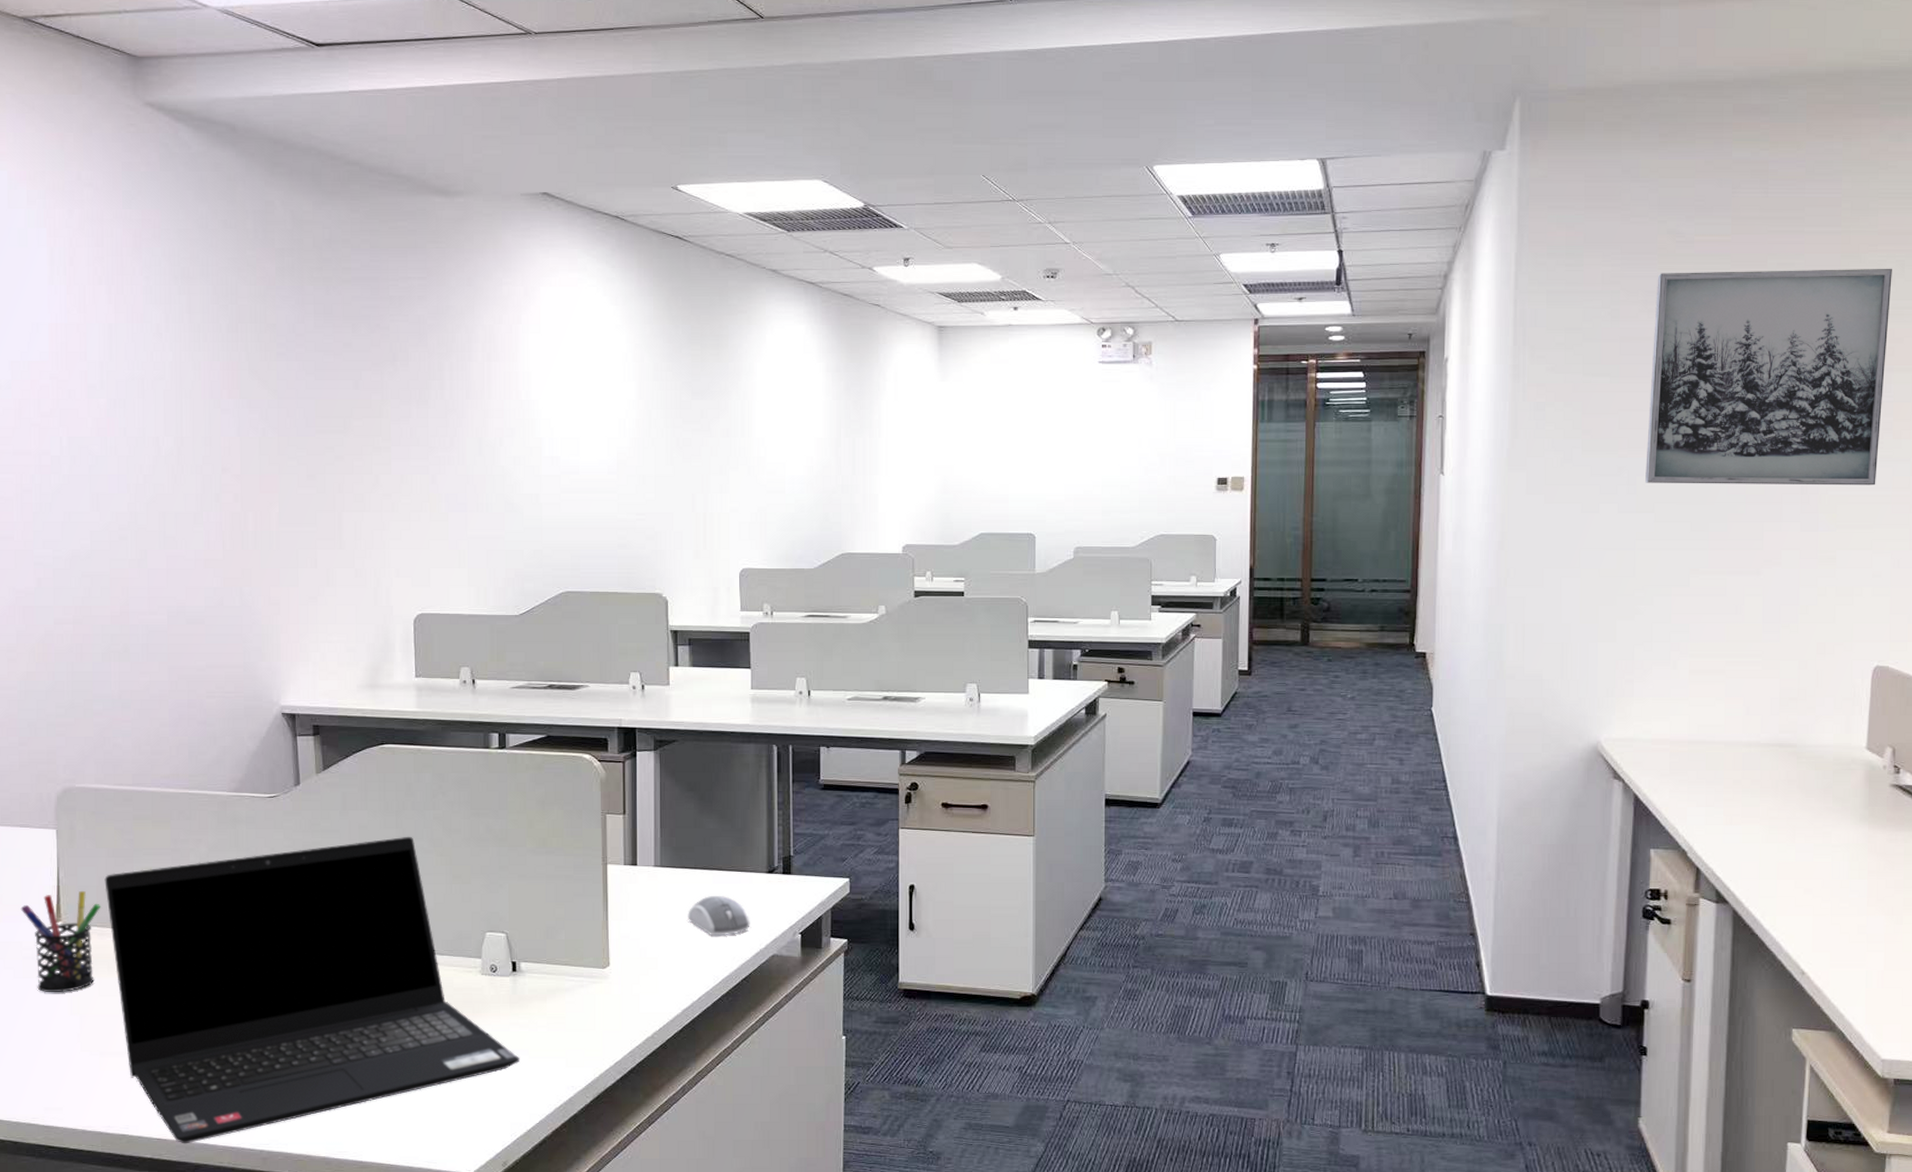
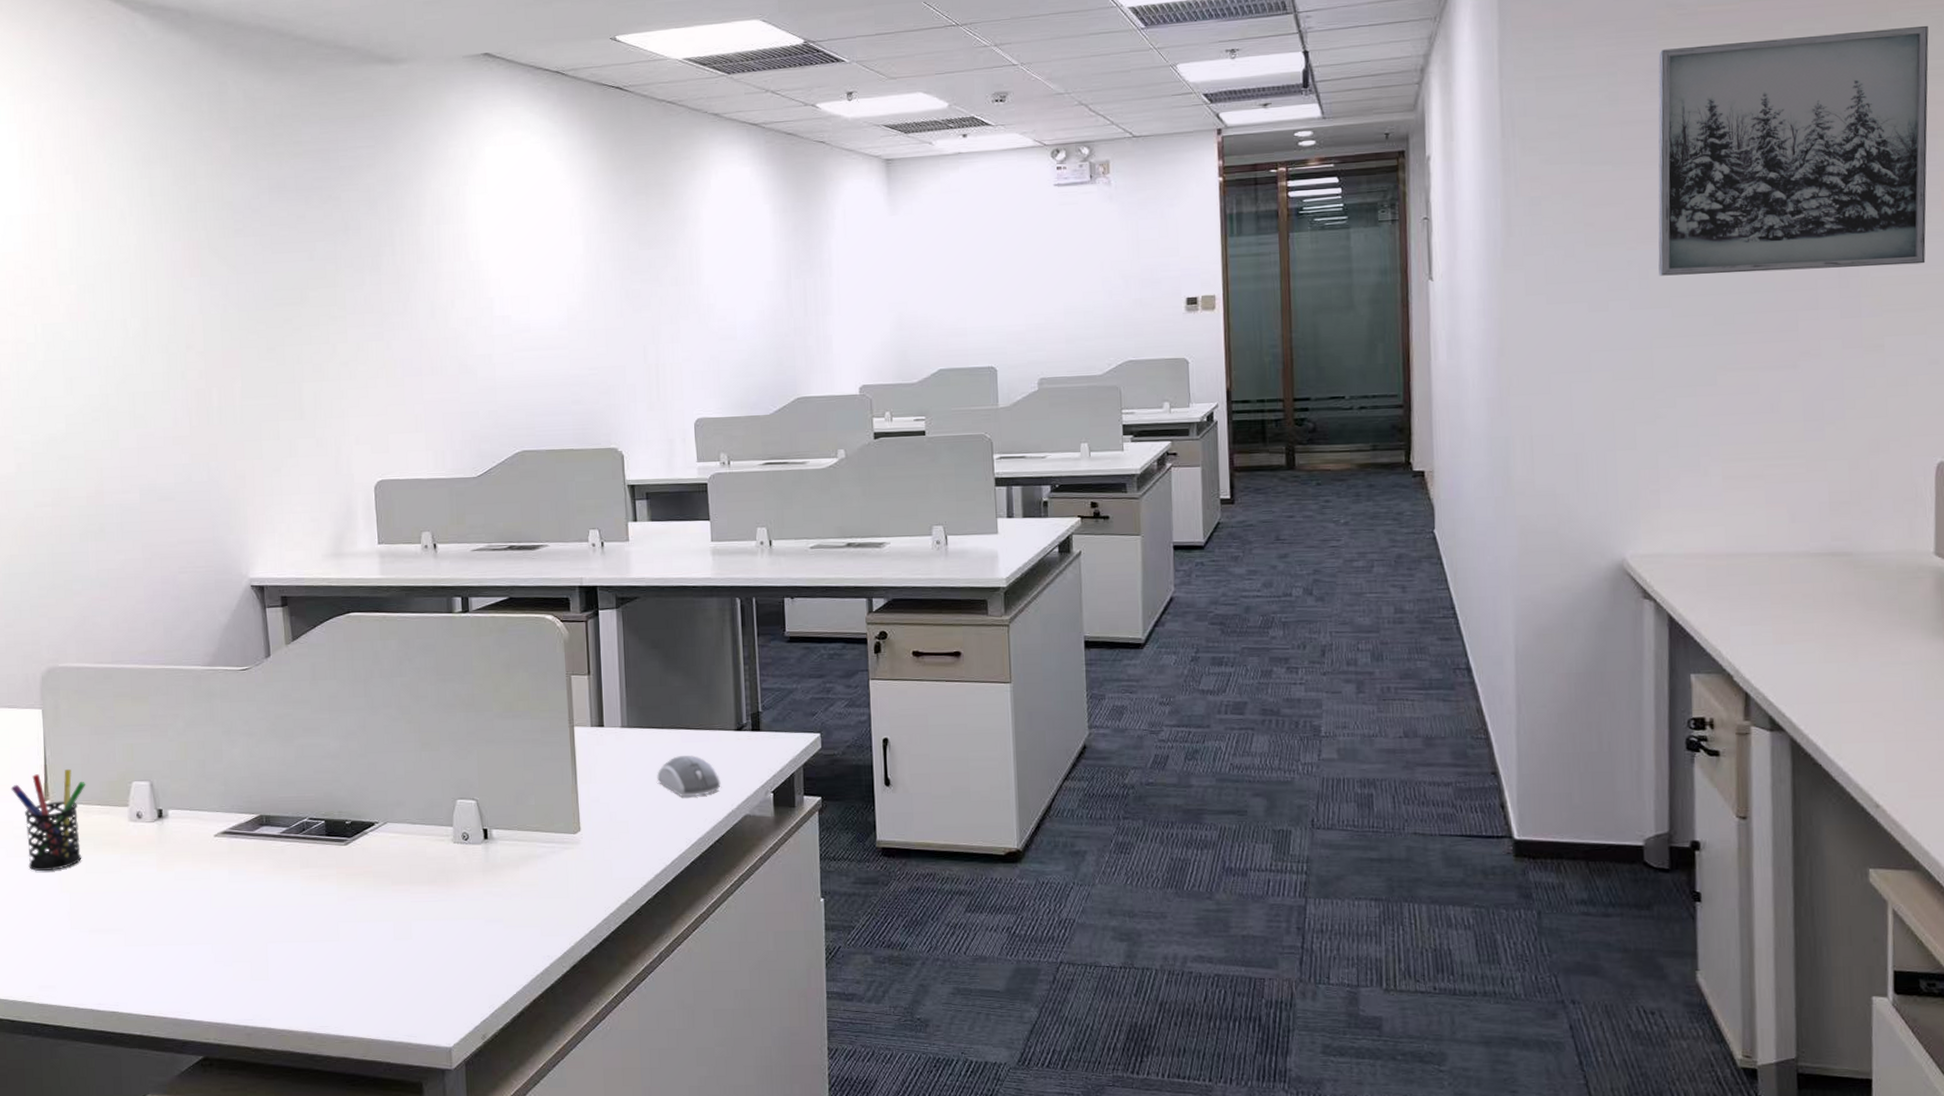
laptop computer: present [104,836,521,1144] -> none [88,704,496,1021]

